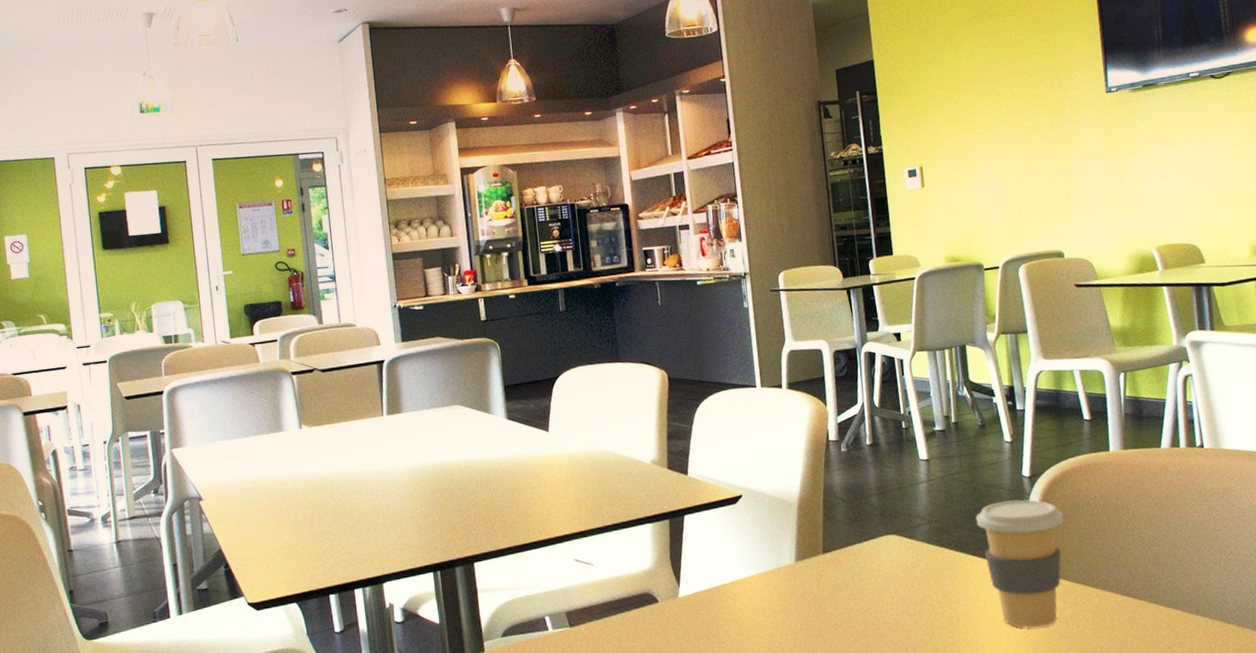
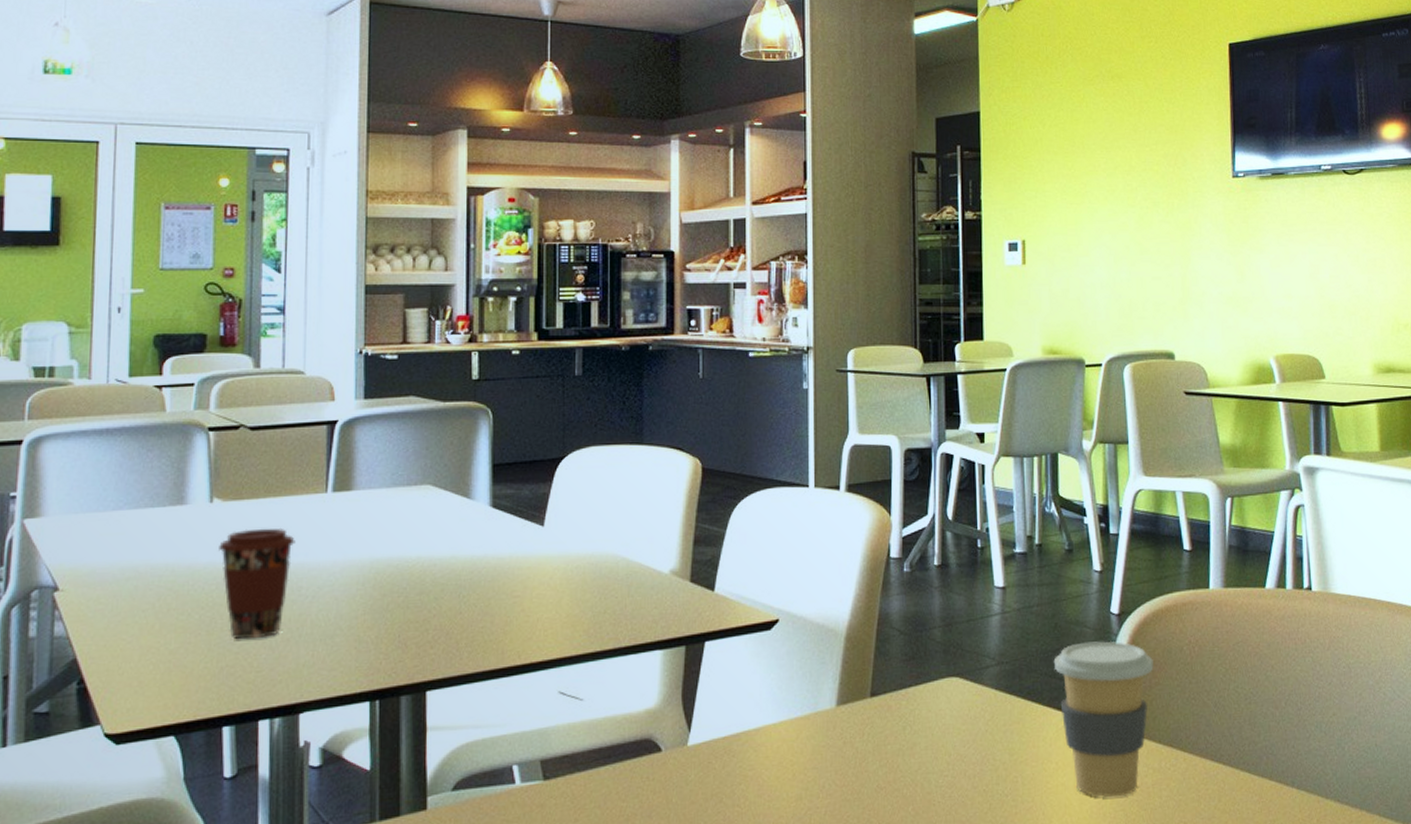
coffee cup: none [310,444,365,530] -> present [219,527,295,640]

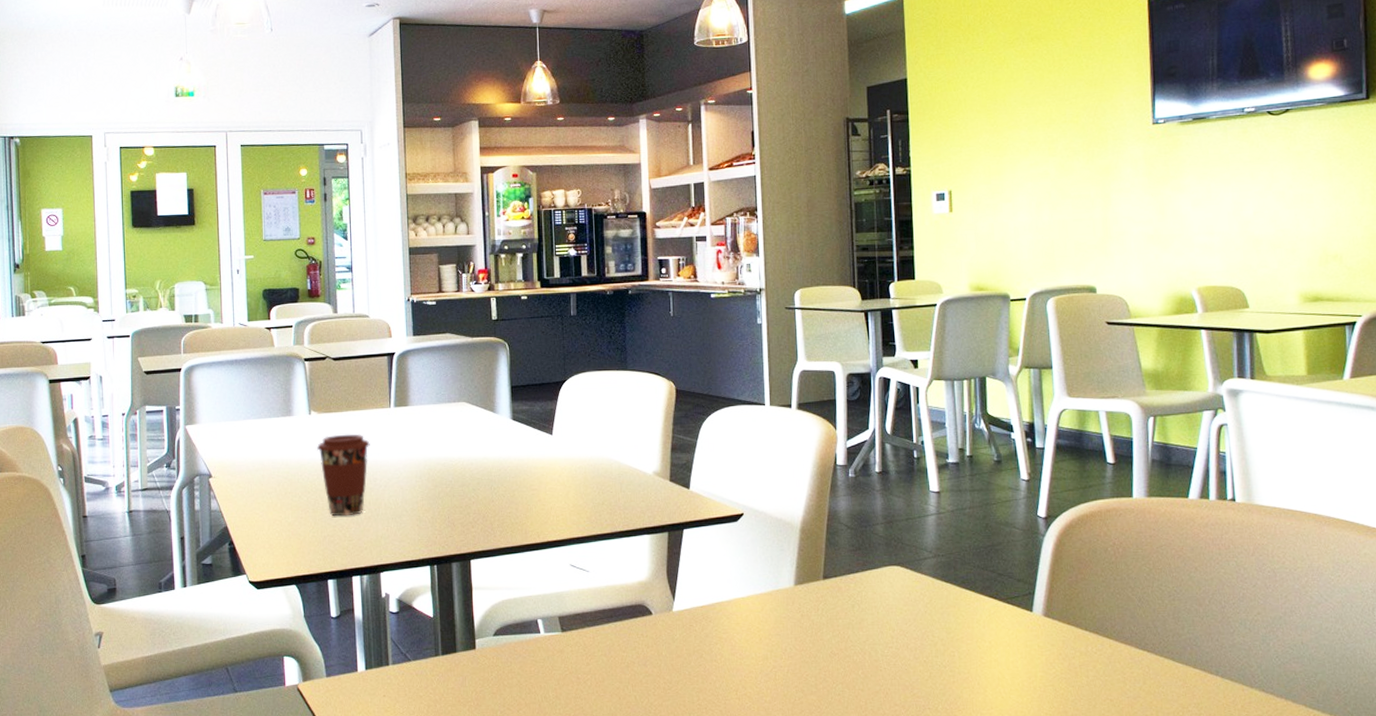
coffee cup: present [1053,641,1154,798] -> none [985,540,1079,674]

